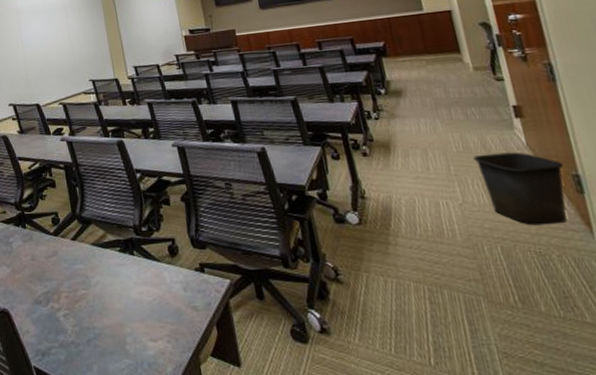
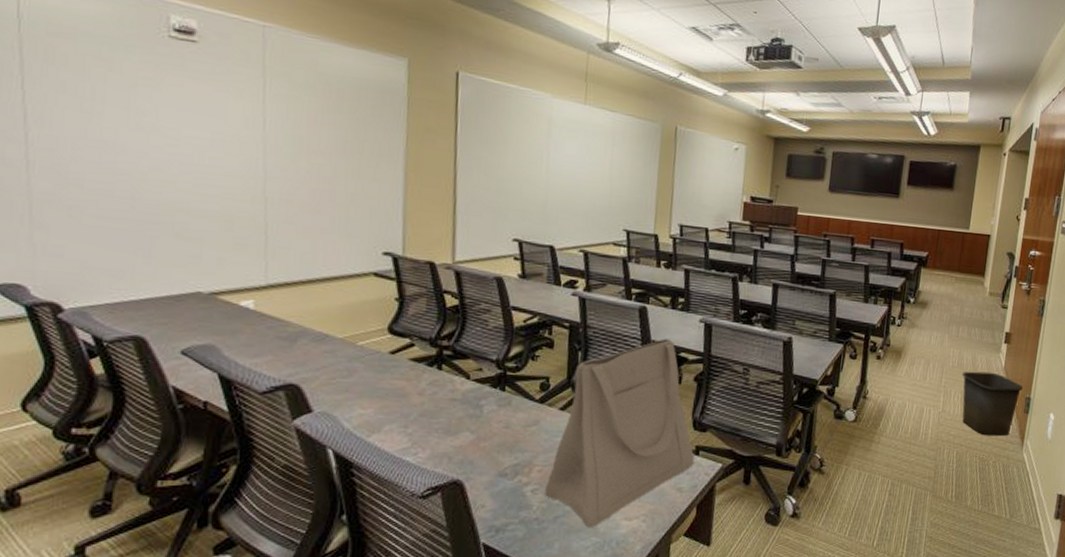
tote bag: none [74,166,203,349] -> present [545,339,695,527]

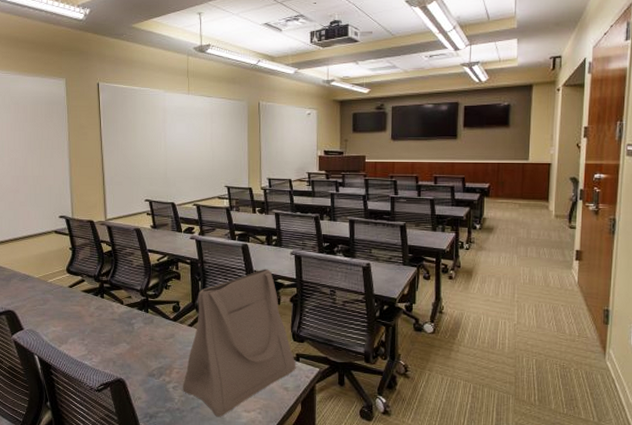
waste bin: present [962,371,1024,437] -> none [534,287,600,346]

